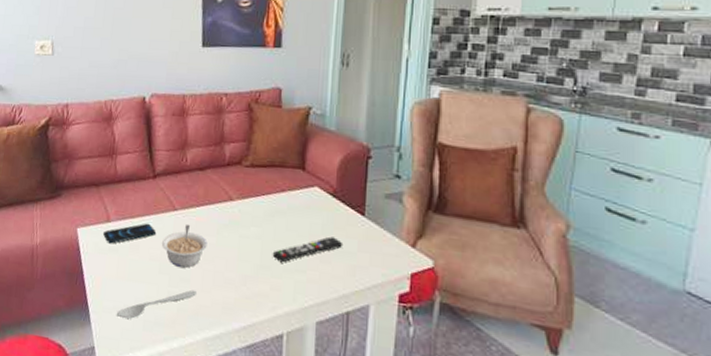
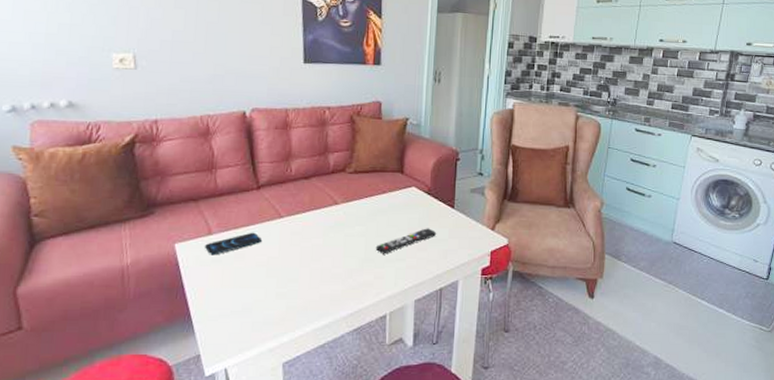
spoon: present [116,289,196,320] -> none [222,288,305,324]
legume: present [161,224,207,268] -> none [268,229,314,269]

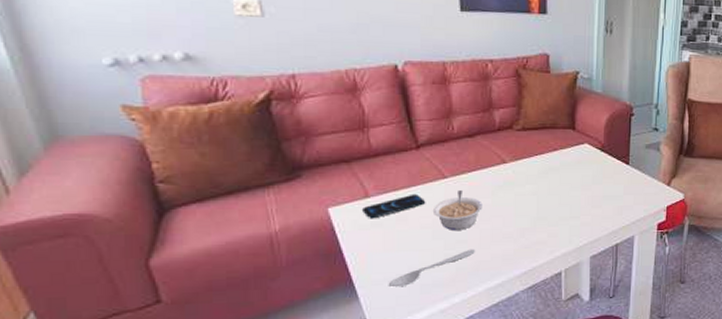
spoon: none [222,288,305,324] -> present [388,249,475,288]
legume: none [268,229,314,269] -> present [432,189,483,230]
remote control: present [375,228,437,254] -> none [548,185,612,213]

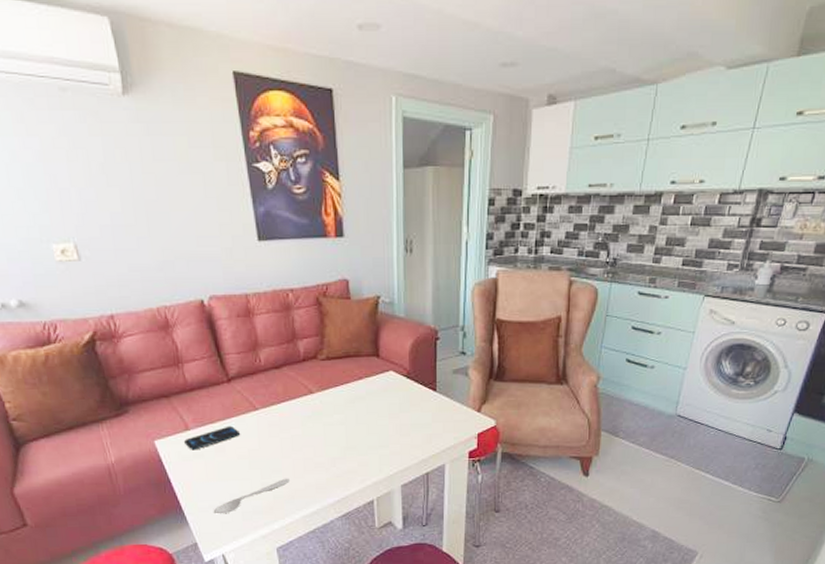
legume: present [432,189,483,230] -> none [247,420,294,460]

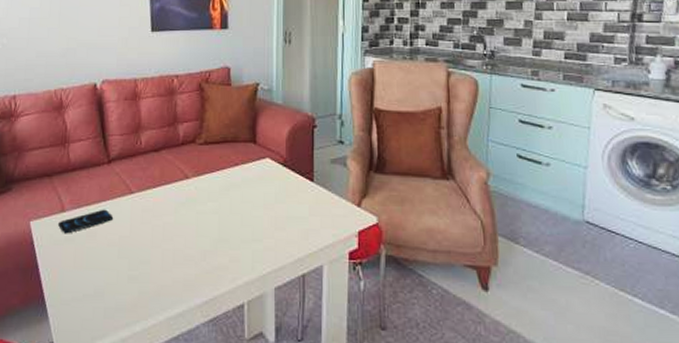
spoon: present [213,478,289,514] -> none [75,271,157,309]

